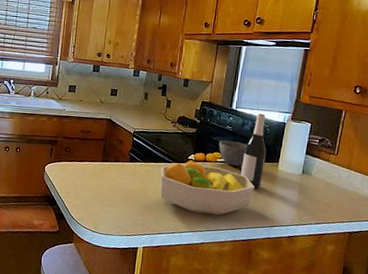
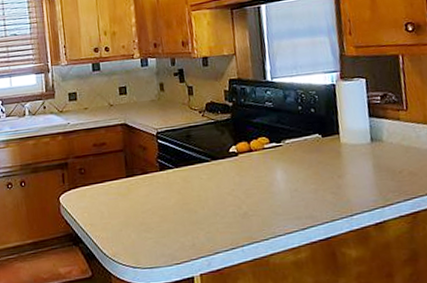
fruit bowl: present [160,160,255,216] -> none [199,153,319,218]
bowl: present [218,140,247,167] -> none [261,119,298,150]
wine bottle: present [240,113,266,189] -> none [293,79,326,172]

